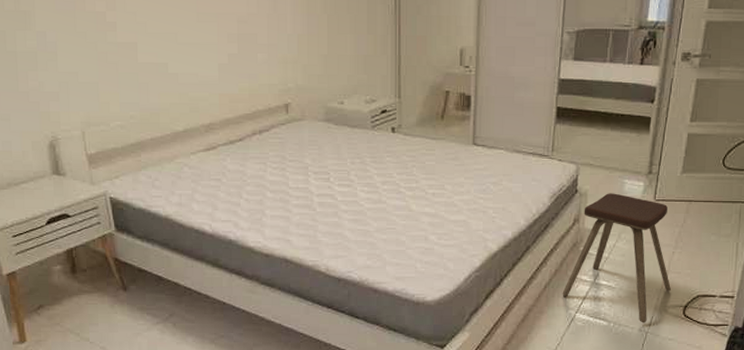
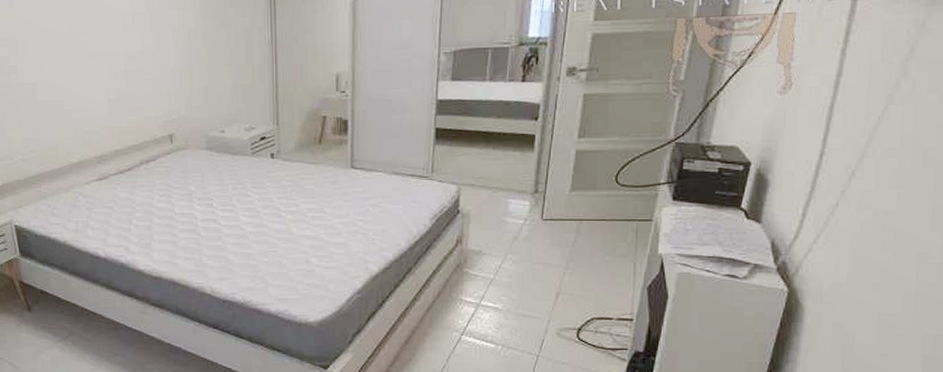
music stool: present [562,193,671,323] -> none [446,213,563,346]

